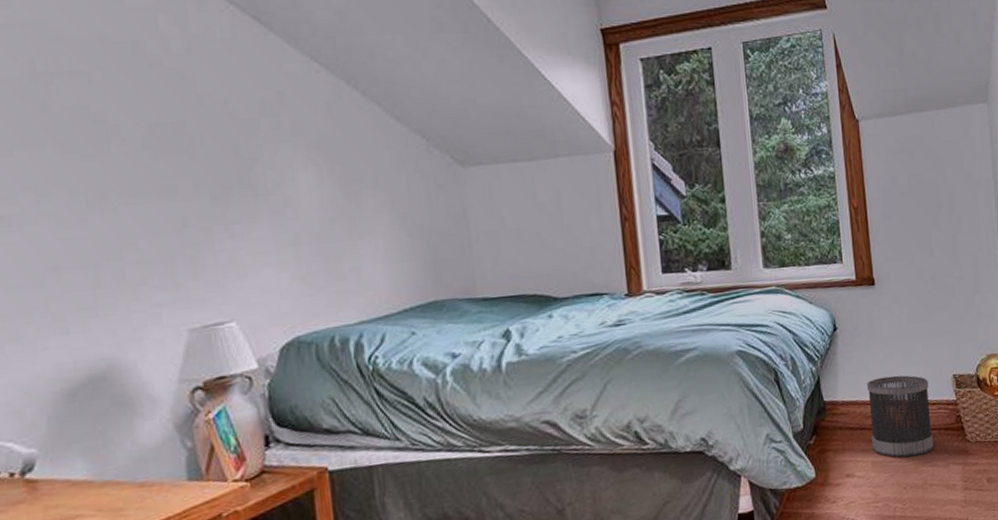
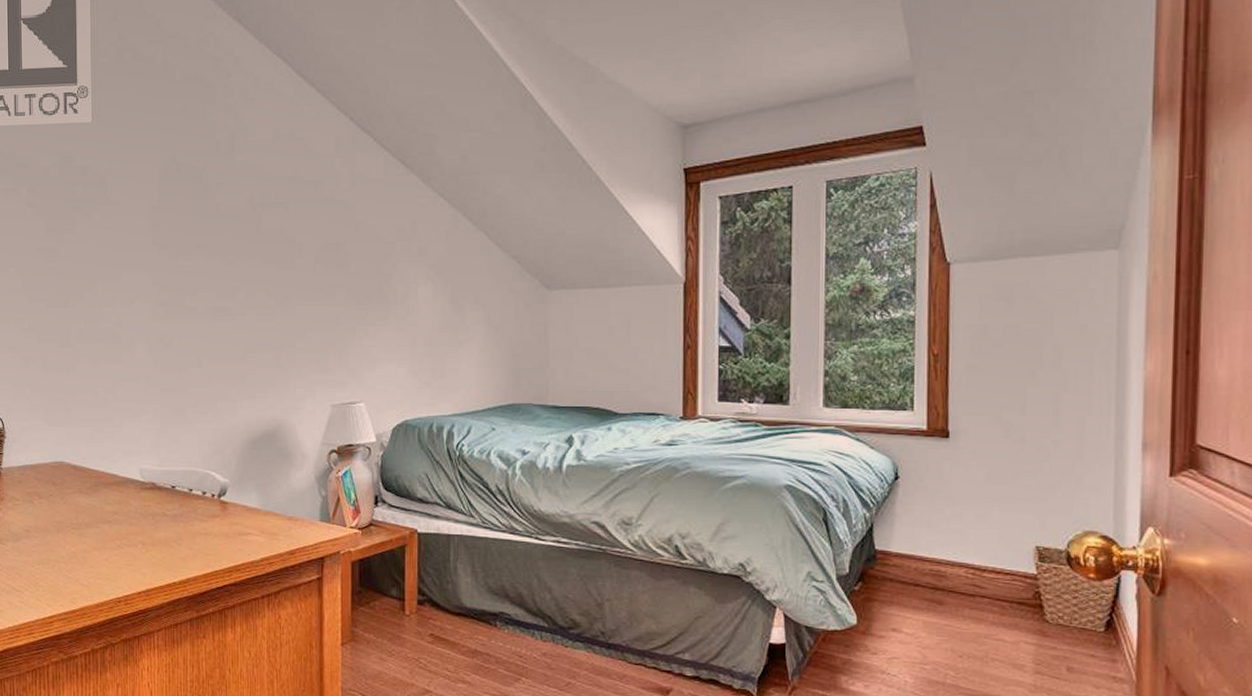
wastebasket: present [867,375,934,458] -> none [926,535,1003,626]

